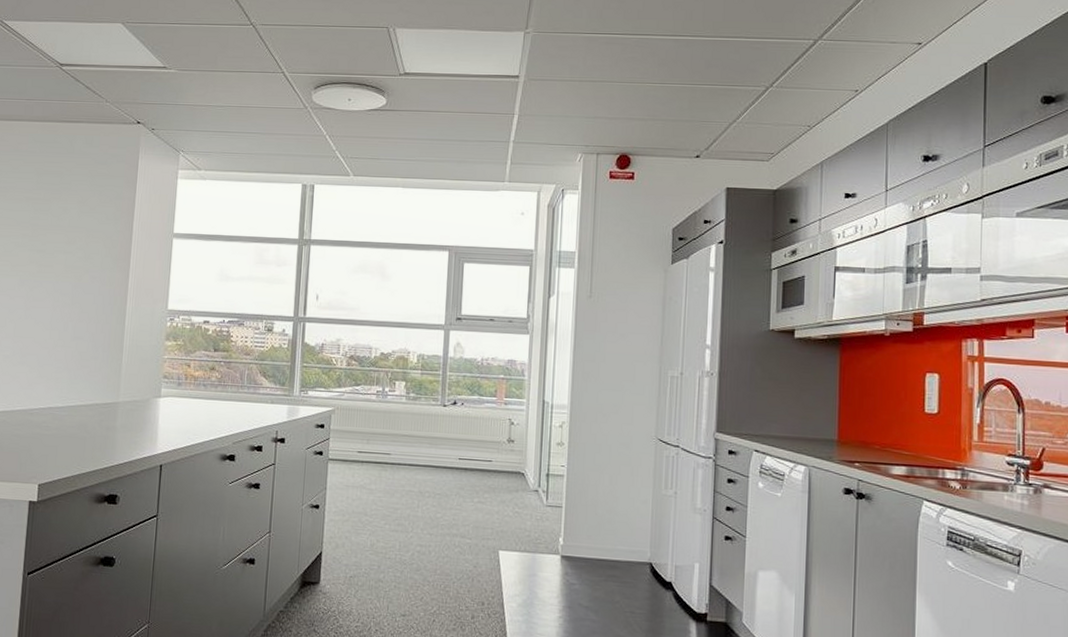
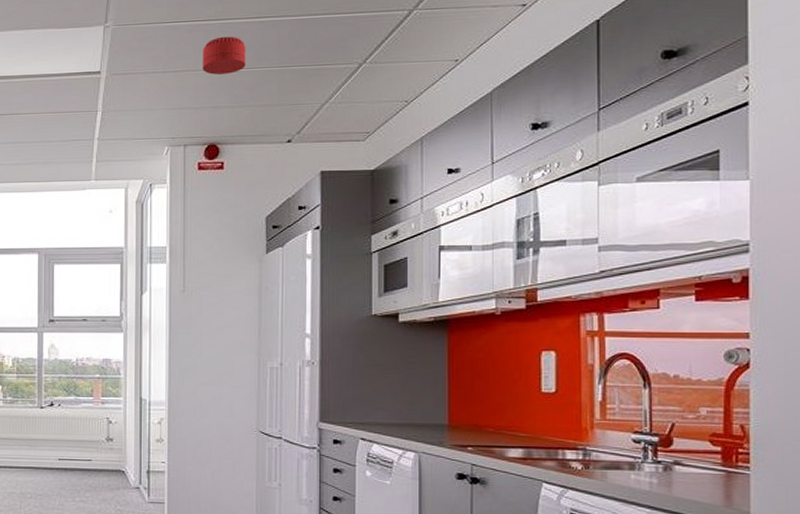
smoke detector: none [618,51,660,88] -> present [202,36,246,75]

